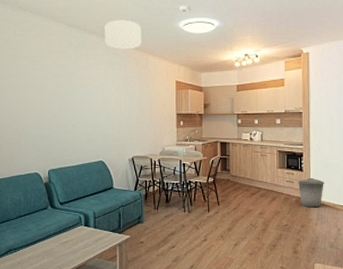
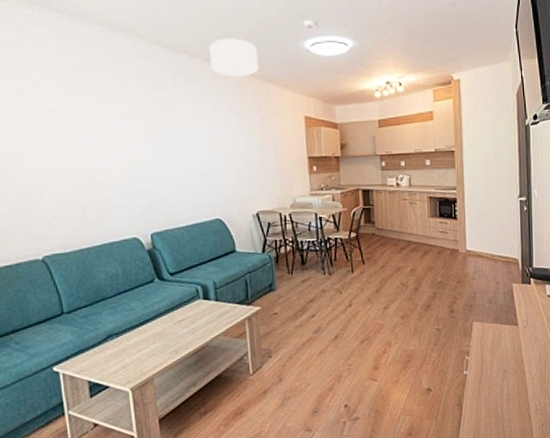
trash can: present [298,178,324,207] -> none [452,227,481,260]

